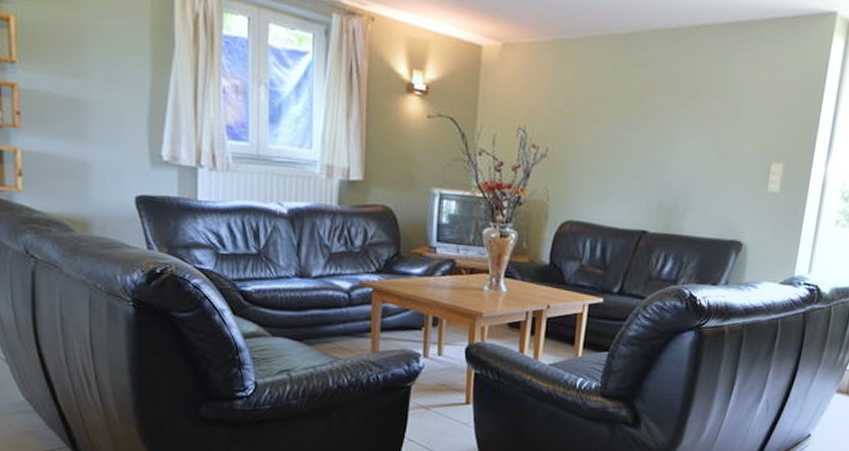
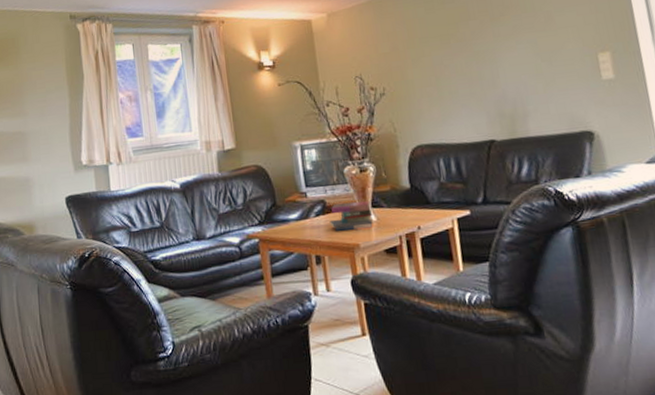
books: none [455,265,504,298] -> present [329,201,373,231]

